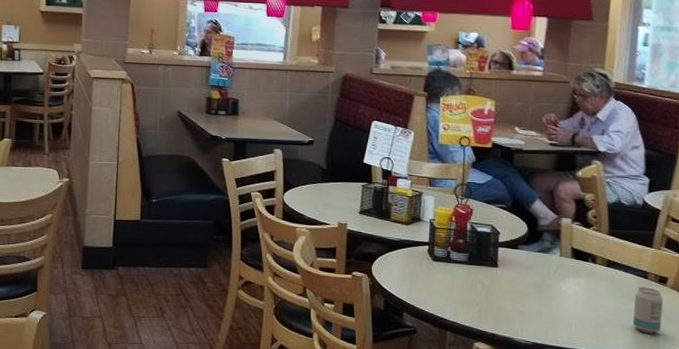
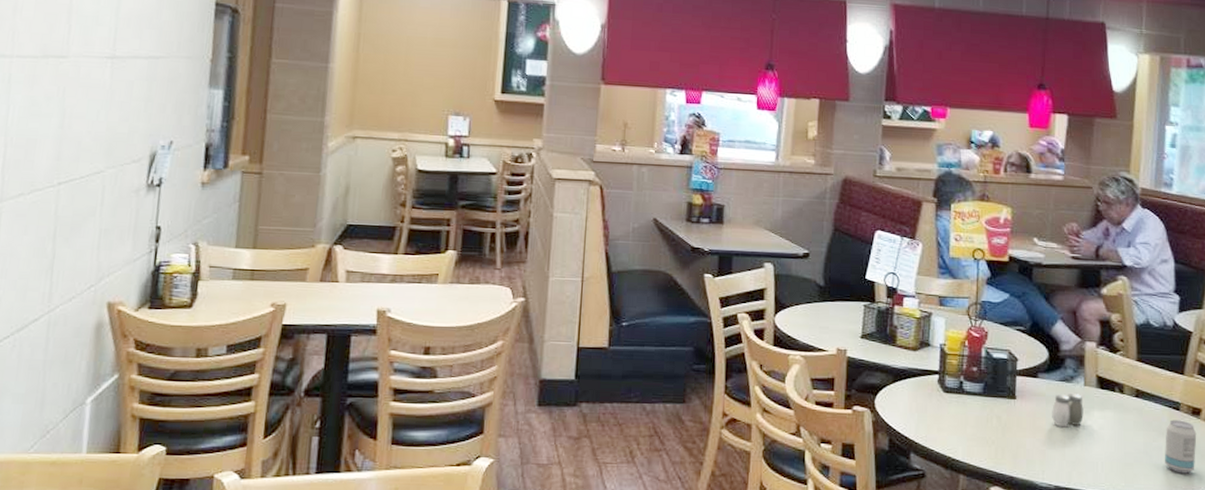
salt and pepper shaker: none [530,263,559,292] -> present [1052,394,1084,428]

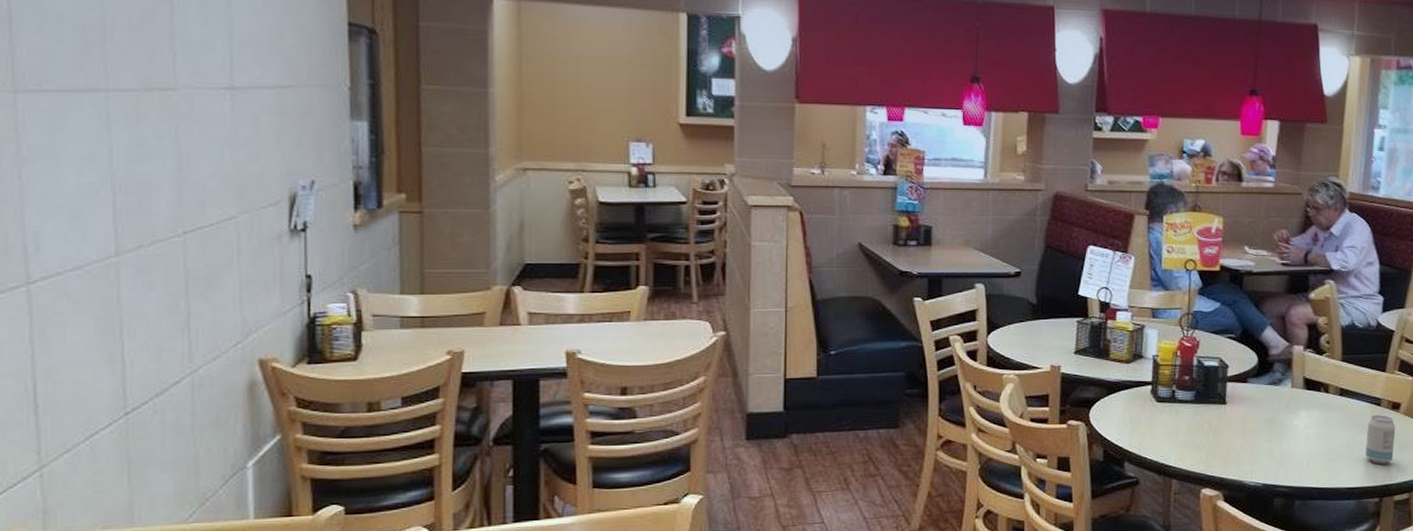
salt and pepper shaker: present [1052,394,1084,428] -> none [1261,396,1291,429]

